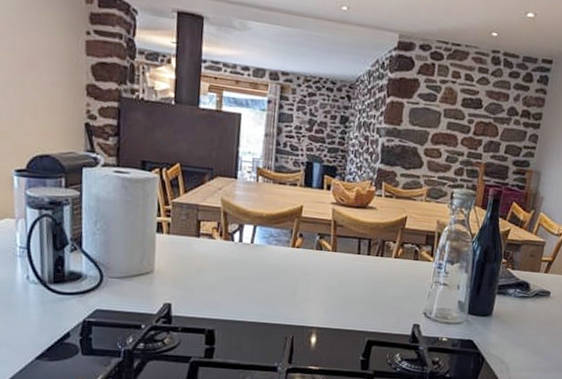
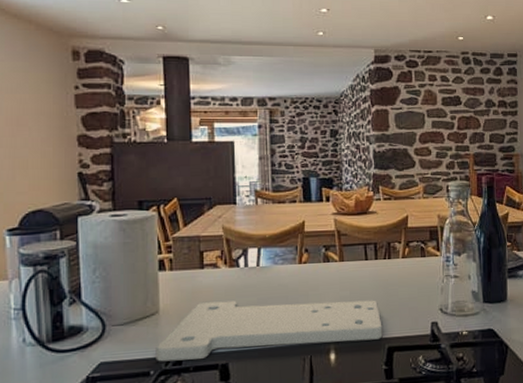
cutting board: none [147,269,366,332] -> present [155,300,383,362]

